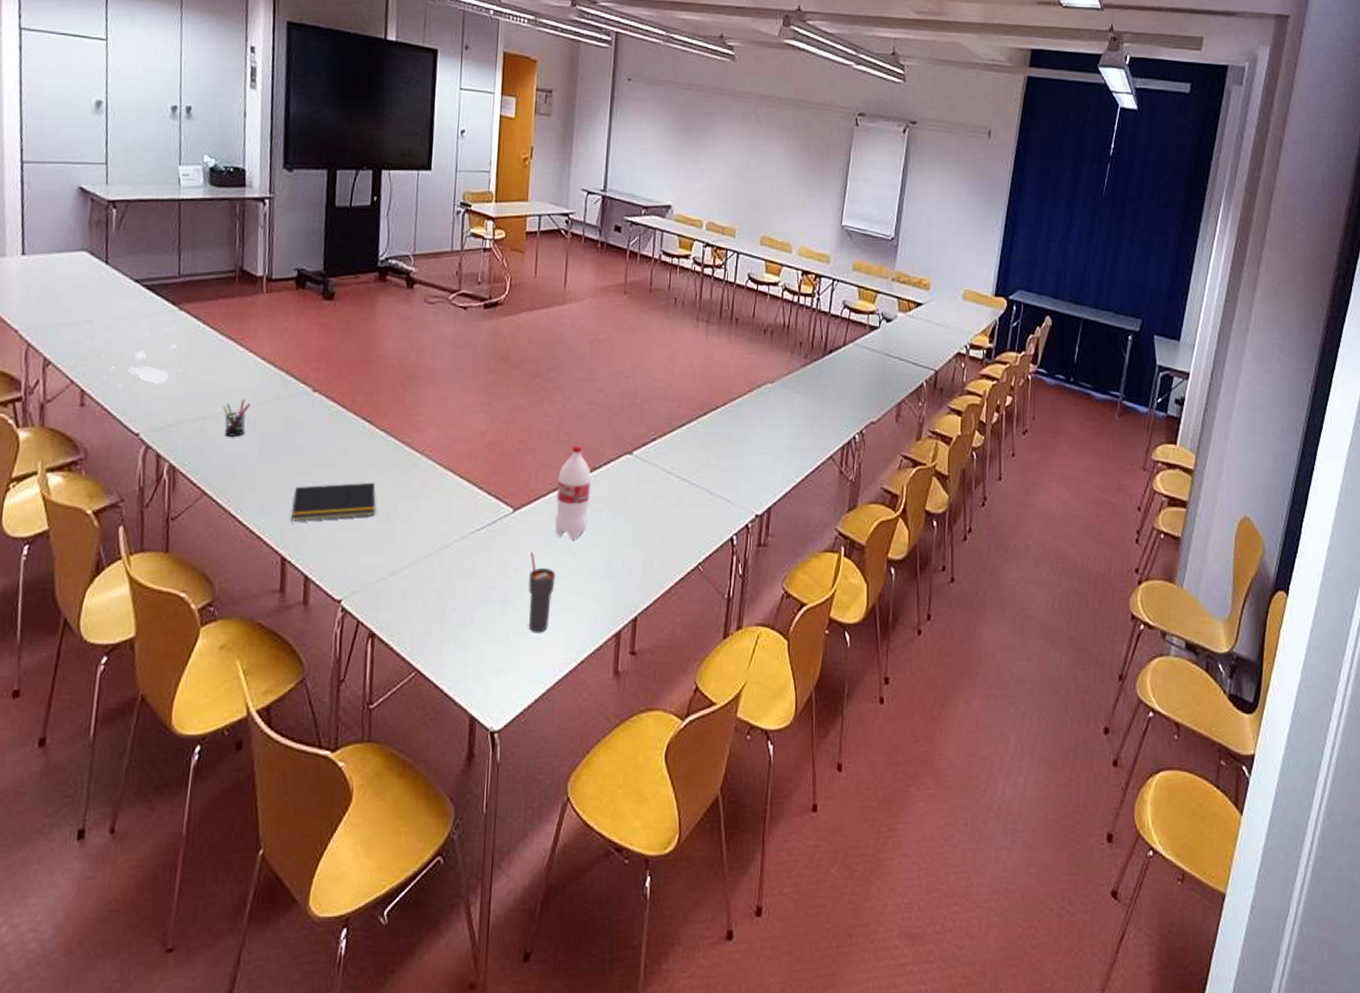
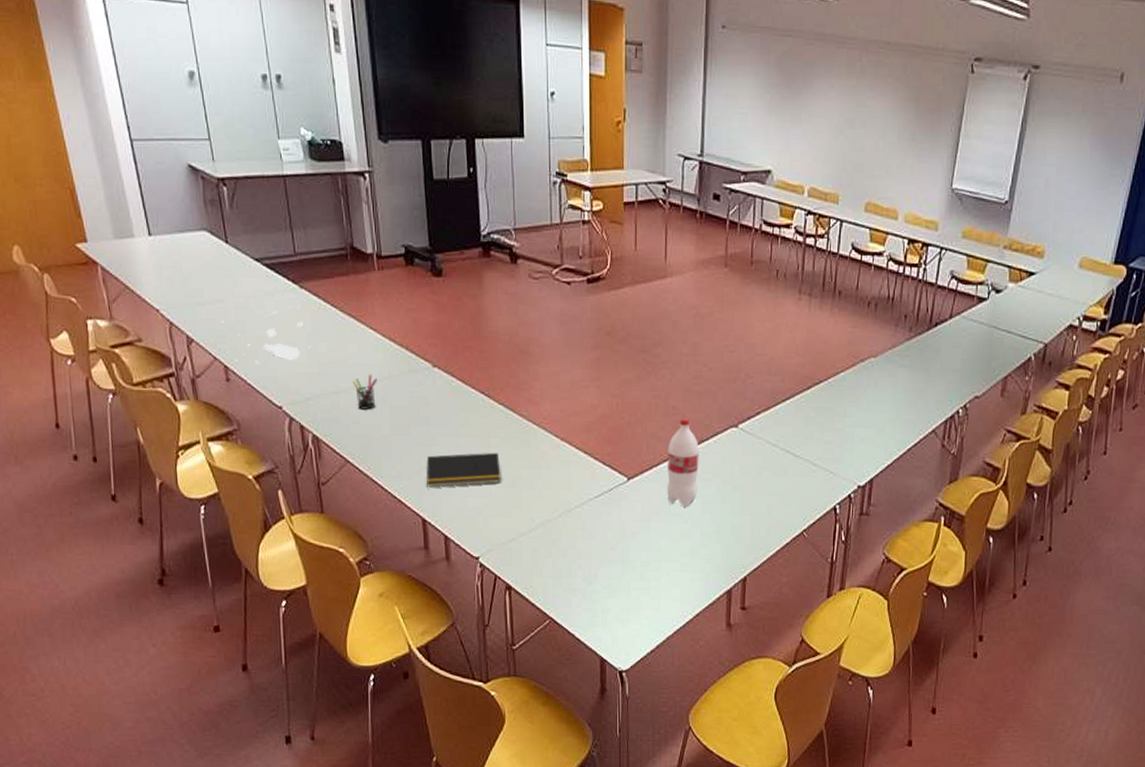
cup: present [528,552,555,632] -> none [646,517,669,589]

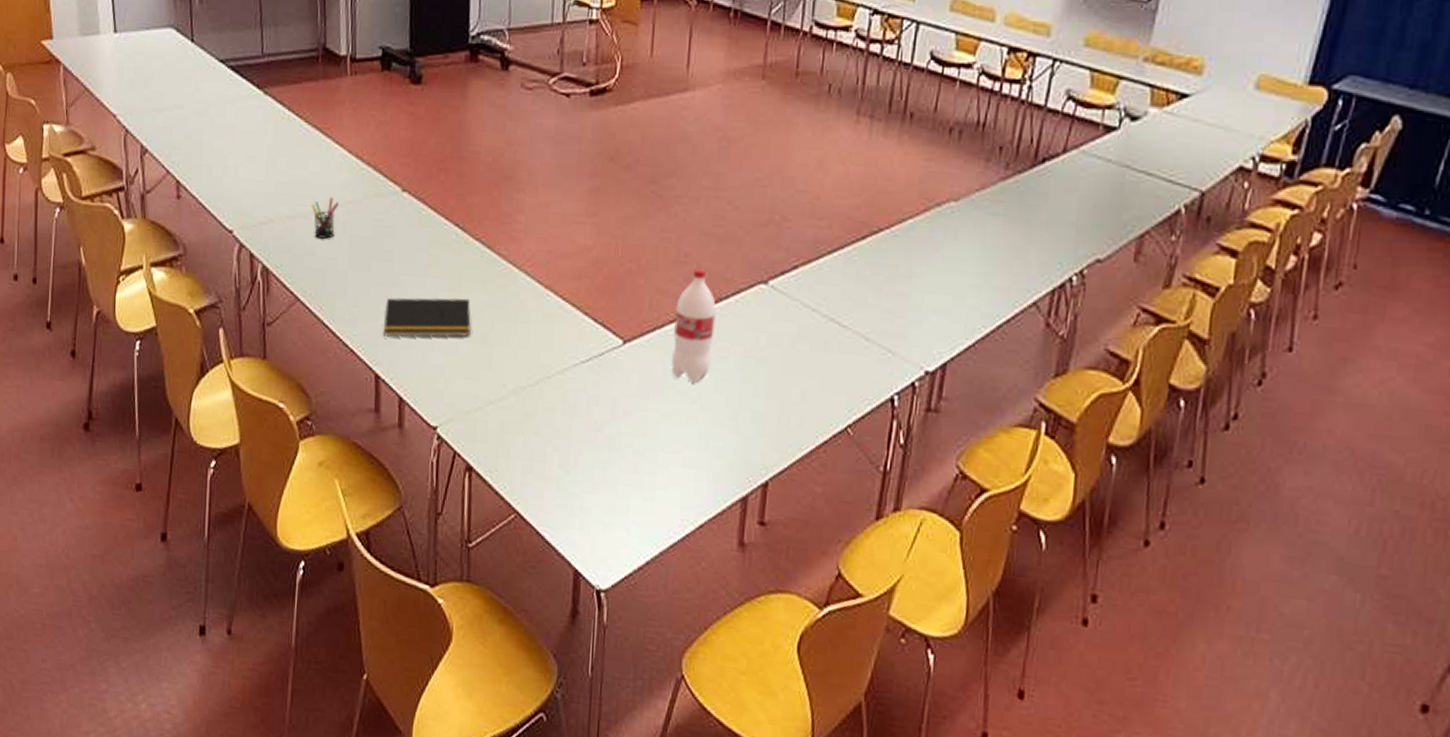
paper sheet: present [222,305,311,365] -> none [179,114,270,181]

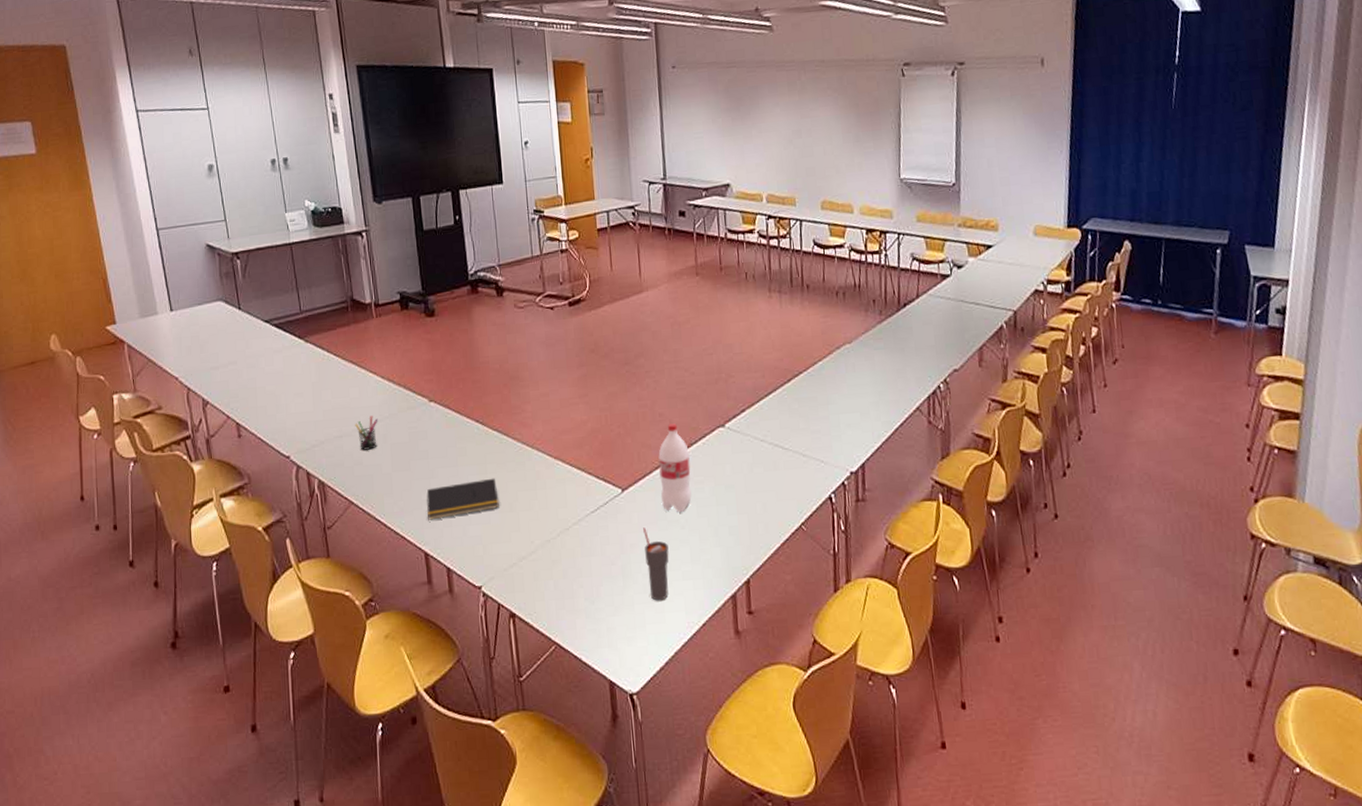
cup: none [639,393,671,487] -> present [643,527,669,601]

